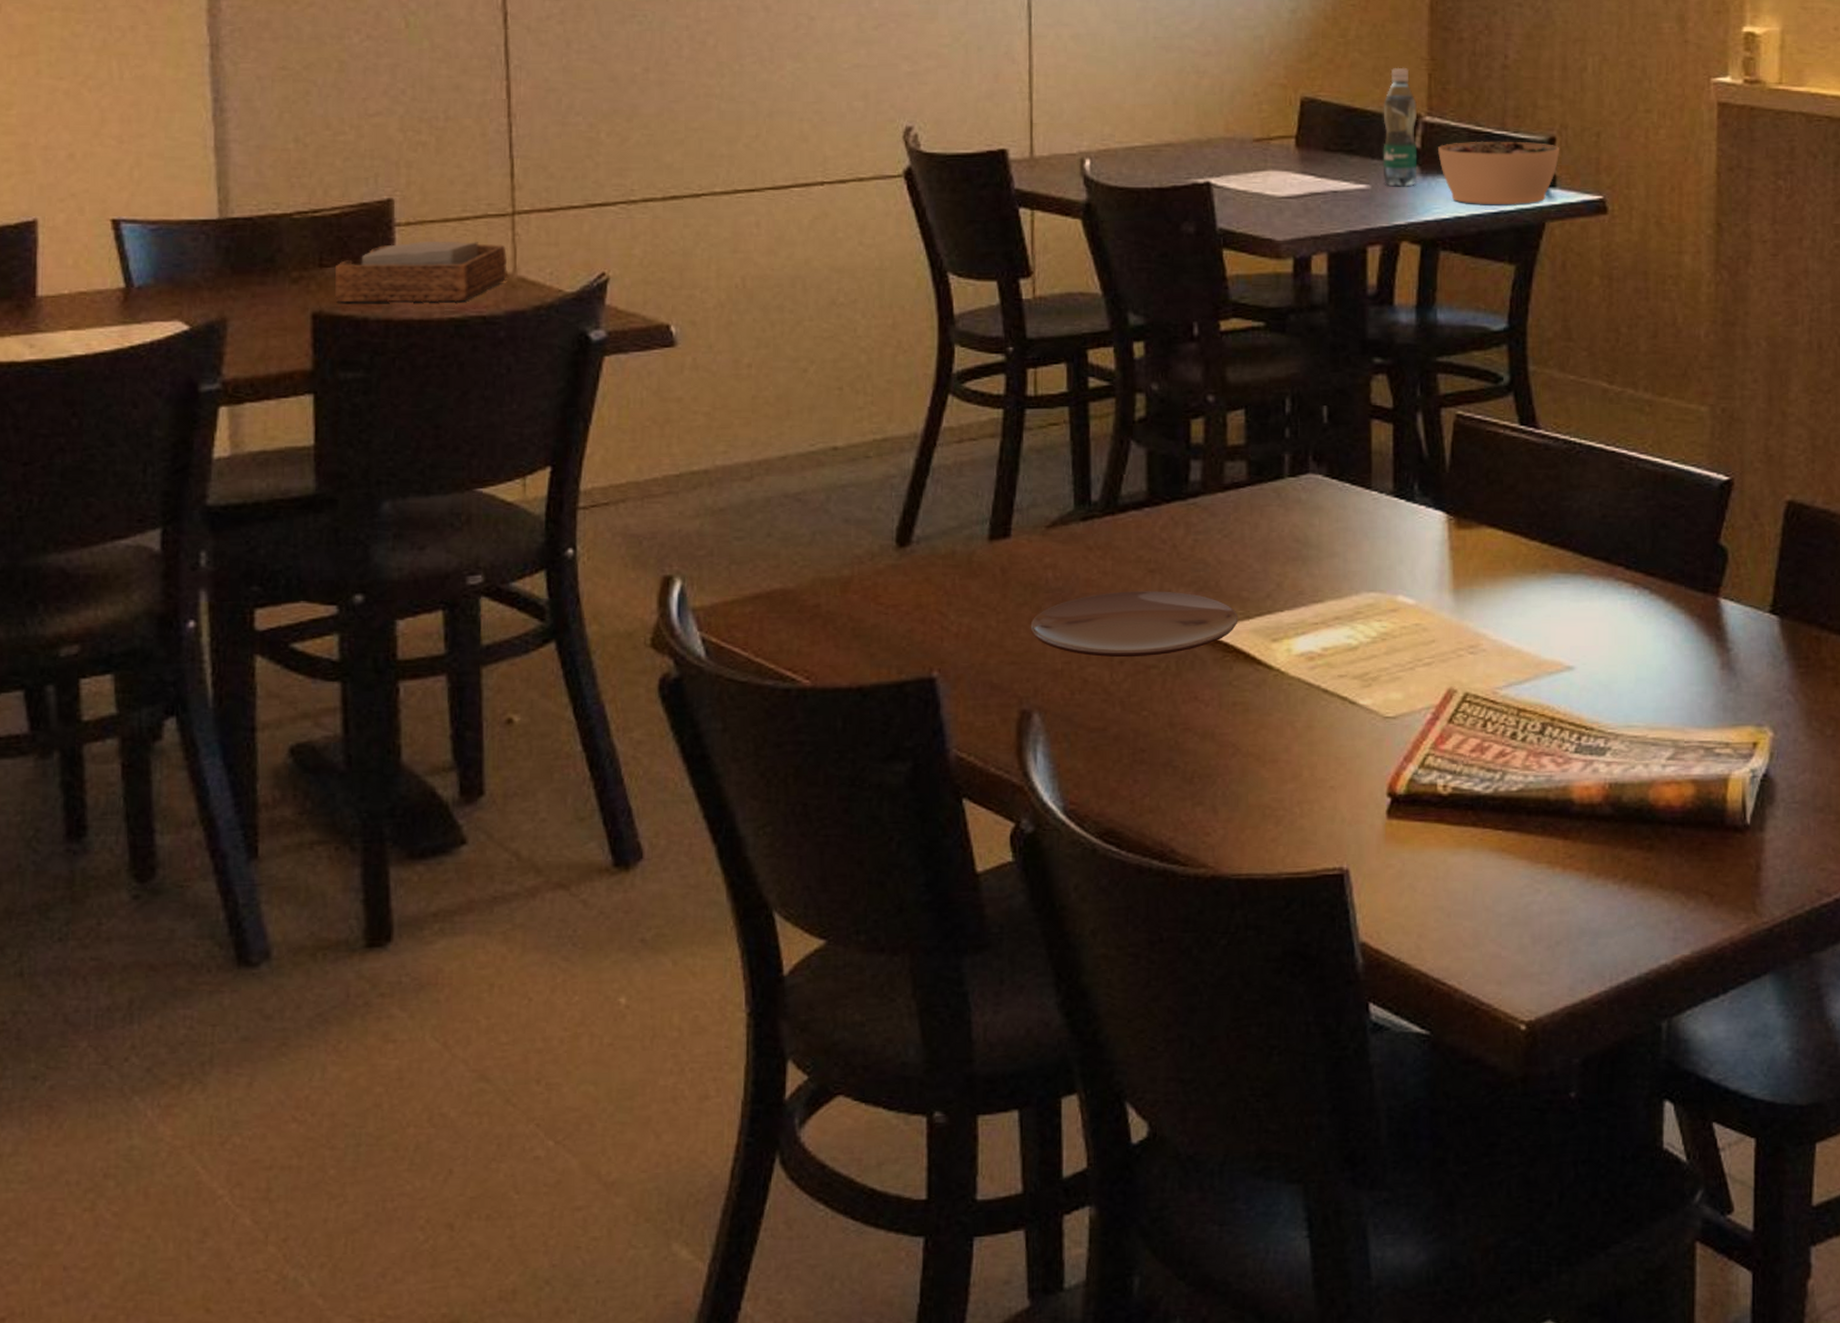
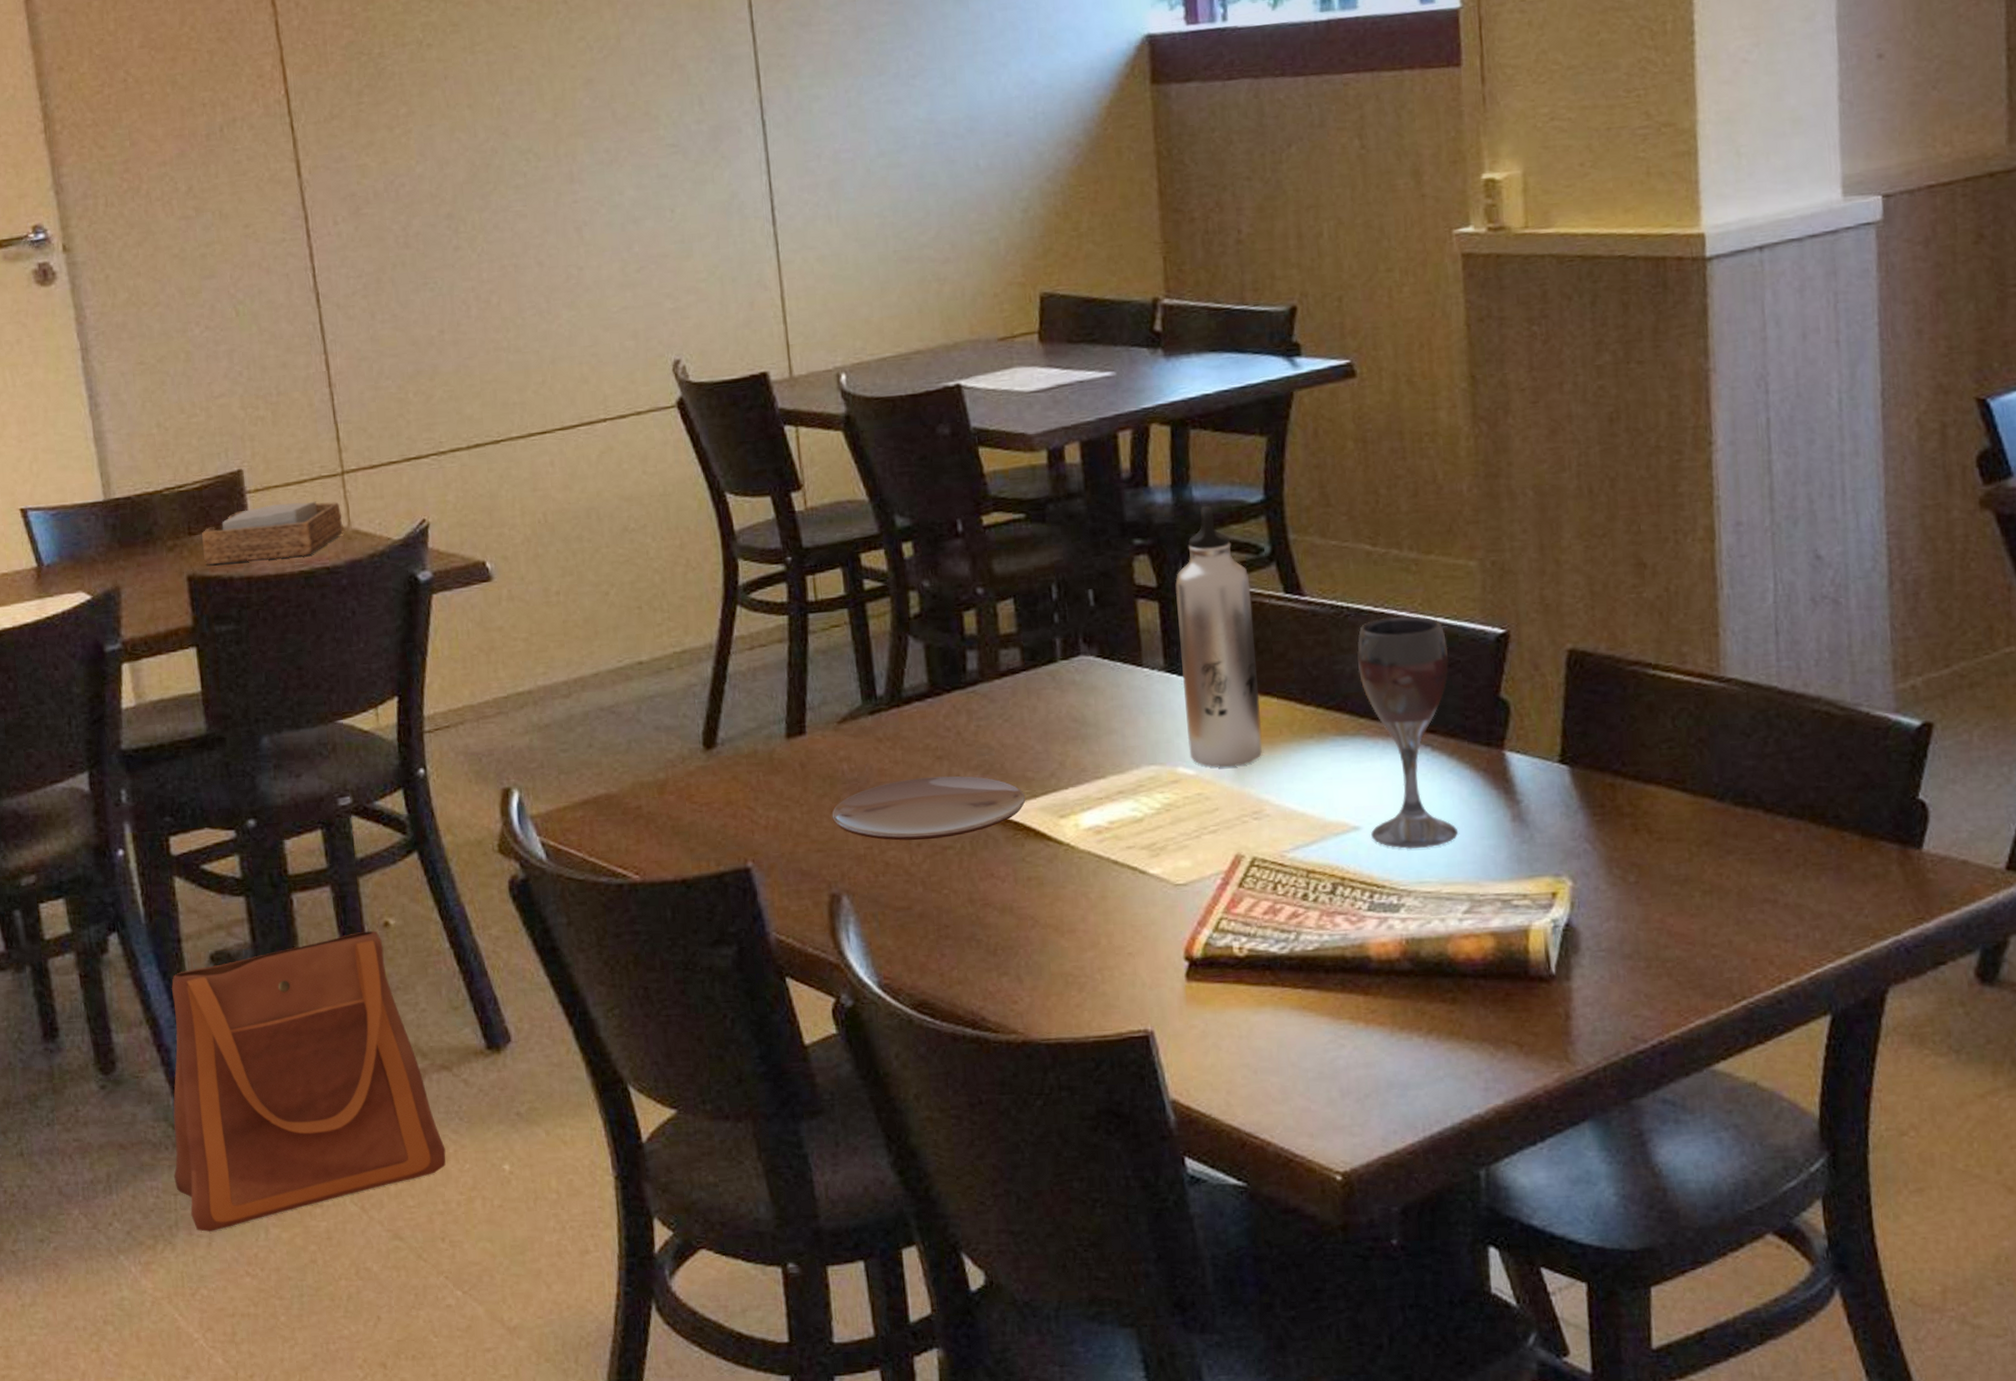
shopping bag: none [214,727,552,1069] -> present [171,930,446,1232]
bottle: present [1383,67,1418,187] -> none [1120,253,1160,372]
water bottle: none [1410,329,1486,599] -> present [1175,505,1263,768]
salad: present [1438,141,1560,205] -> none [1179,313,1302,381]
cup: none [1584,456,1674,692] -> present [1356,615,1459,850]

